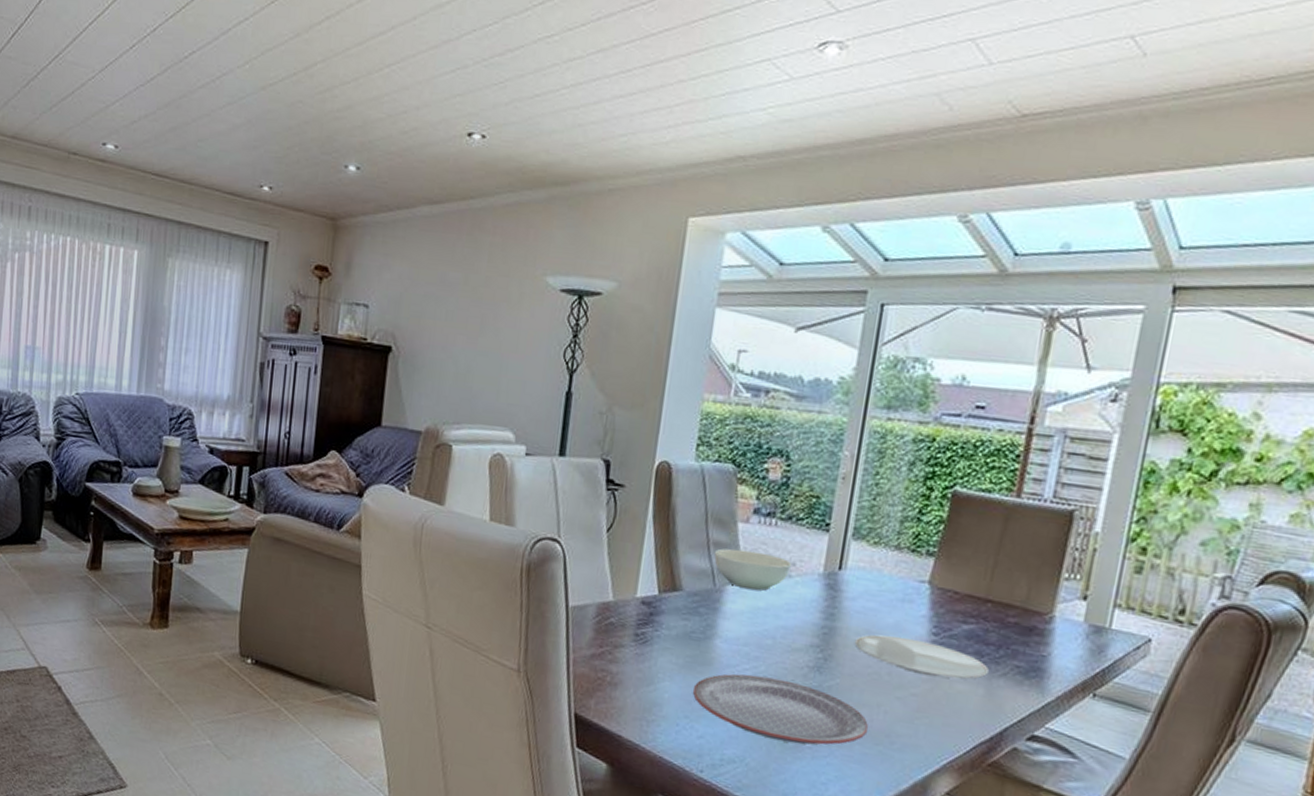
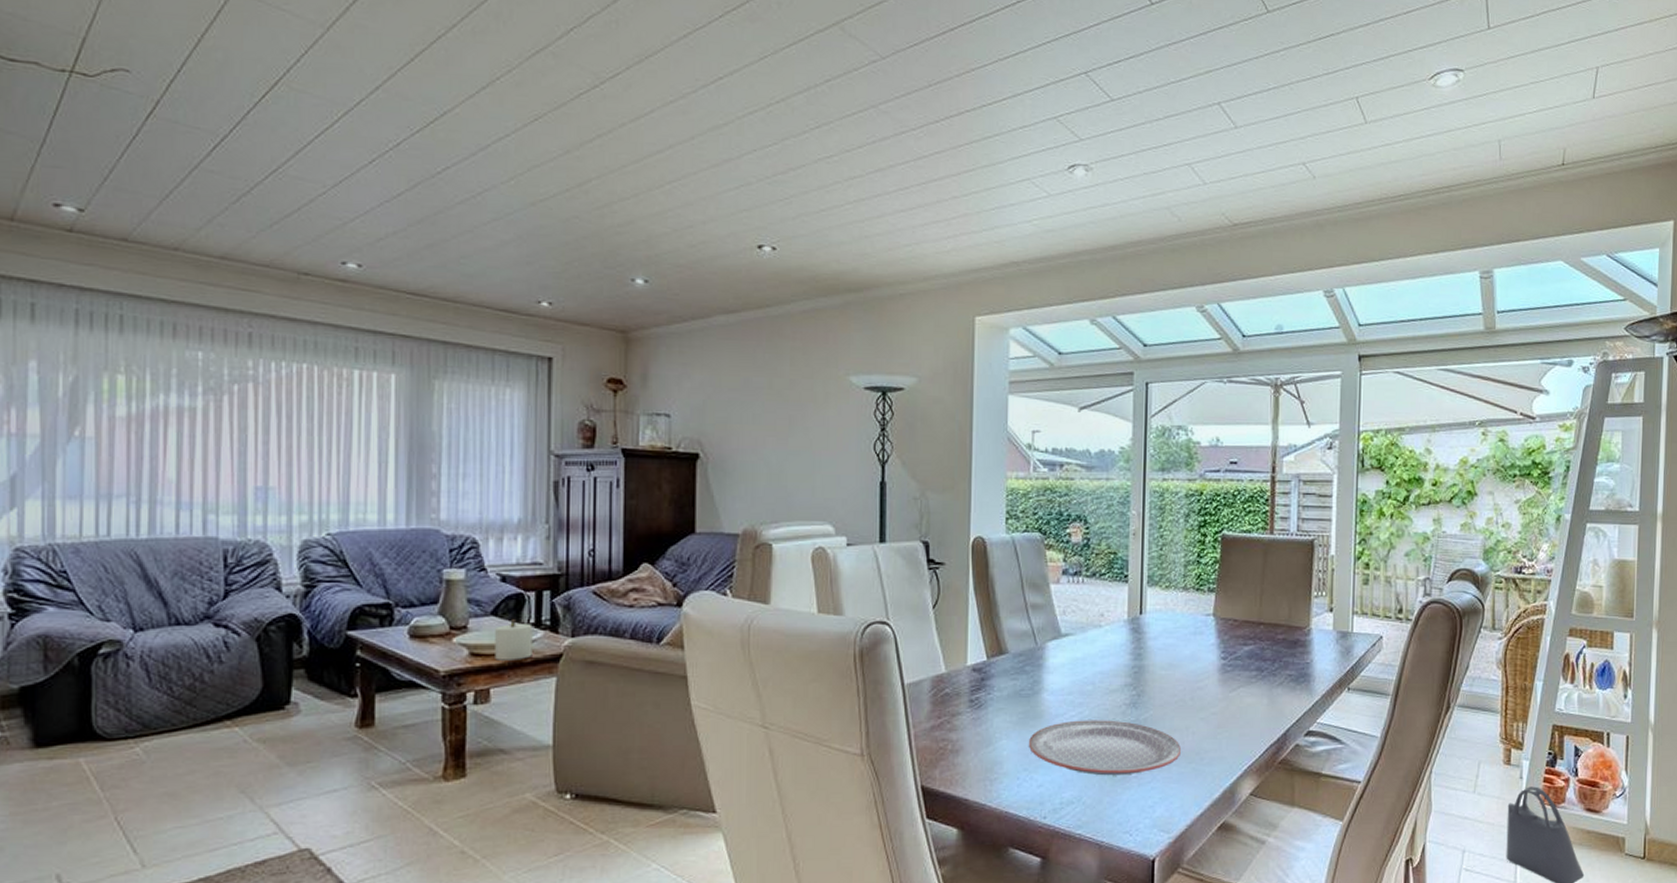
candle: none [199,490,232,528] -> present [495,619,533,660]
bowl: present [714,548,793,591] -> none [1032,608,1101,642]
plate: present [854,634,990,680] -> none [1160,665,1270,694]

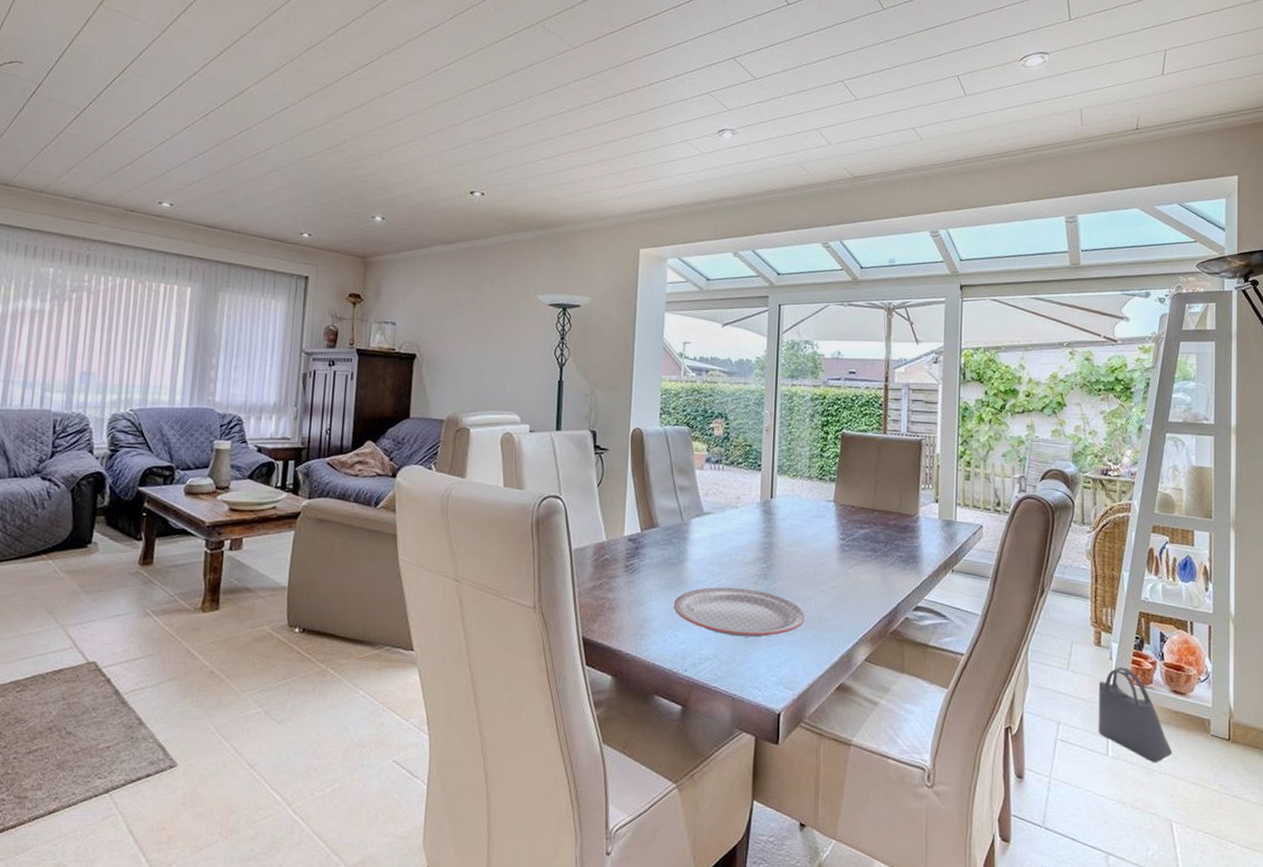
candle: present [495,619,533,660] -> none [248,483,279,516]

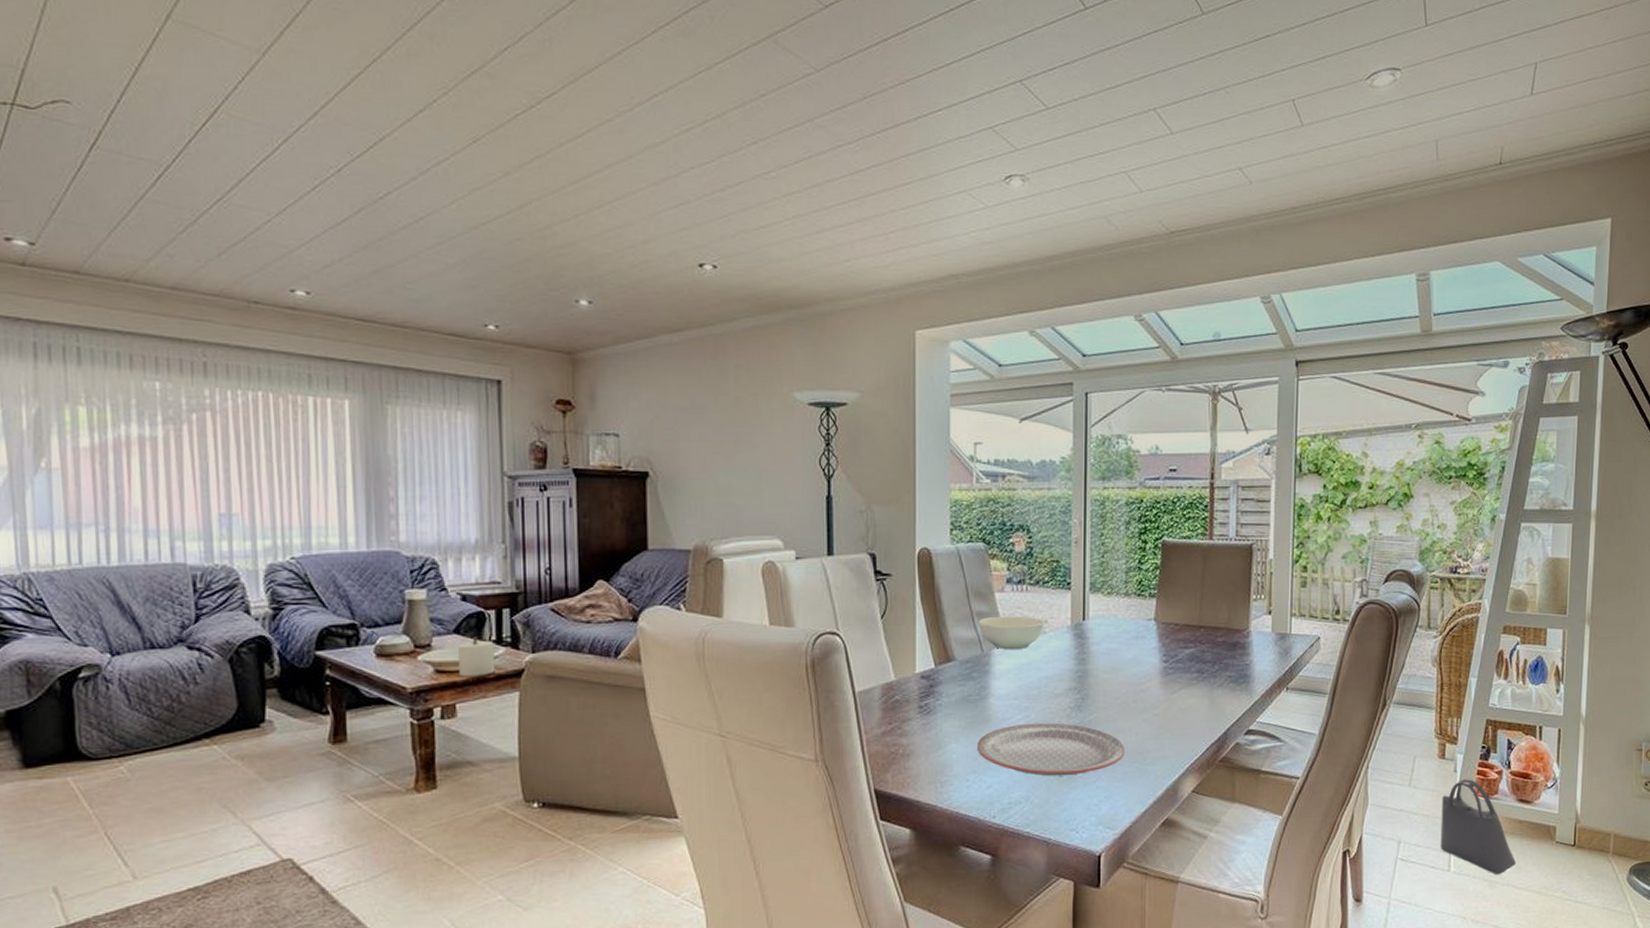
candle: none [248,483,279,516] -> present [458,637,495,677]
bowl: none [679,490,738,520] -> present [978,616,1045,649]

